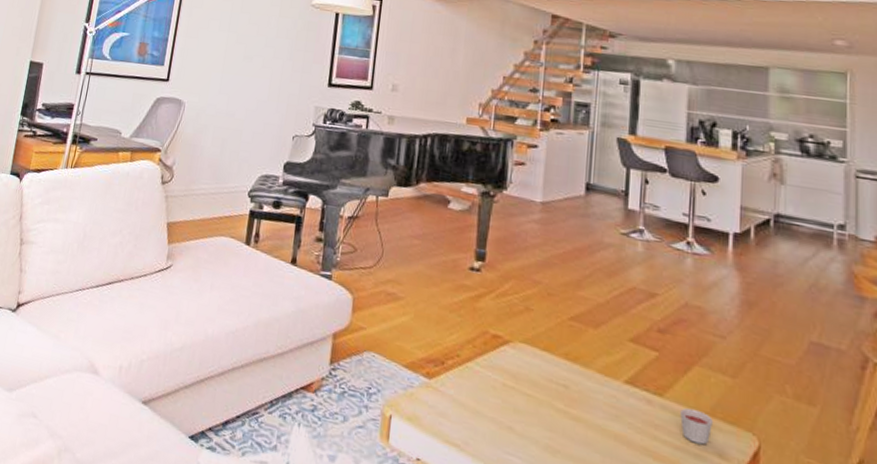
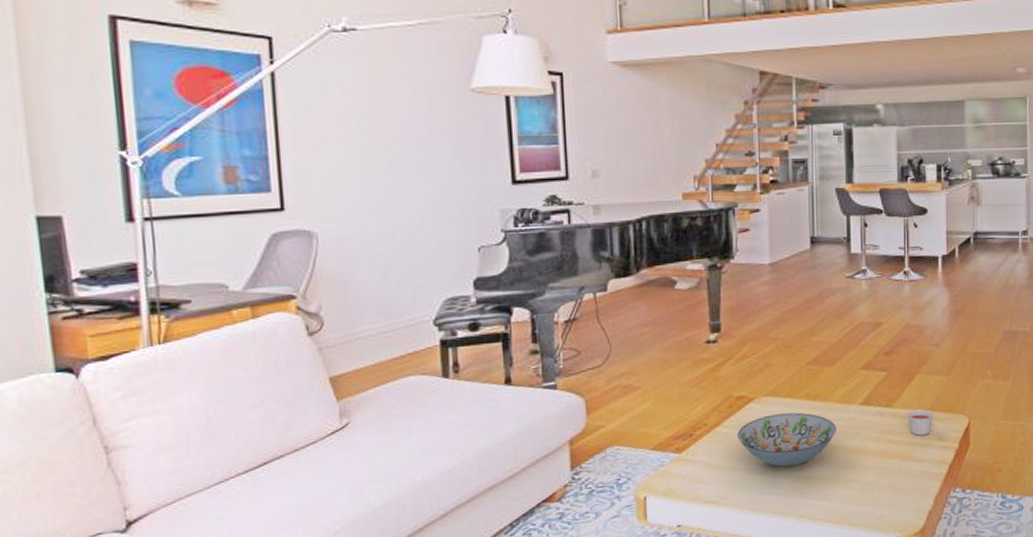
decorative bowl: none [488,364,595,433] -> present [737,412,836,467]

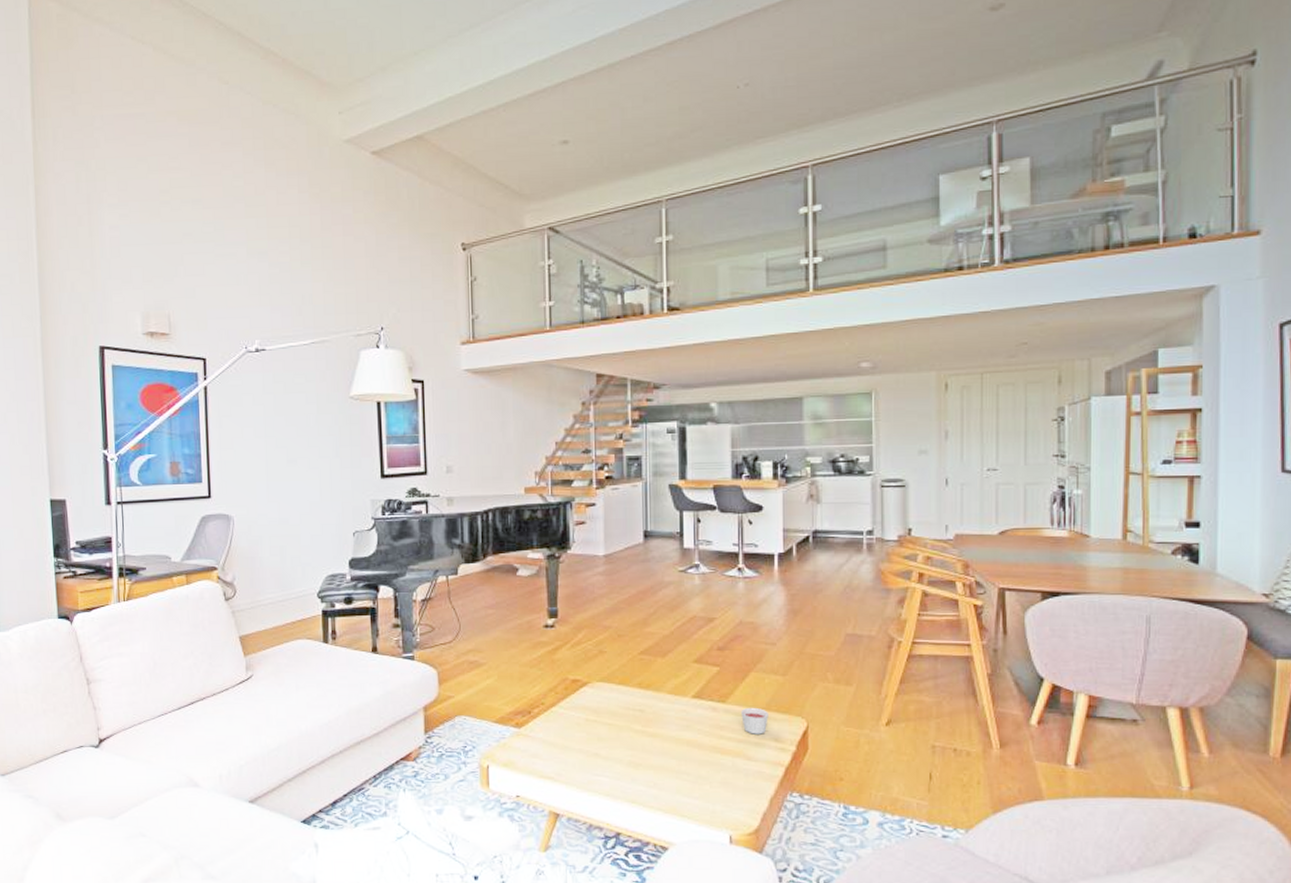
decorative bowl: present [737,412,836,467] -> none [572,700,668,751]

